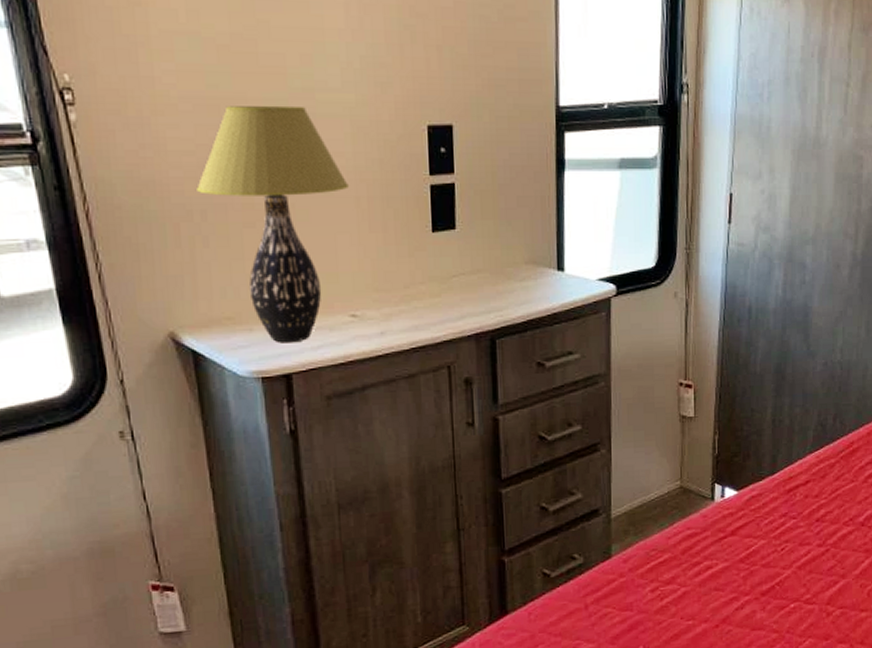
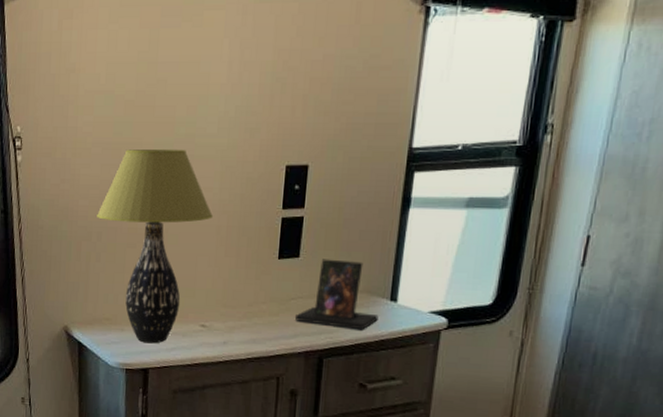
photo frame: none [460,229,548,305] -> present [295,259,379,330]

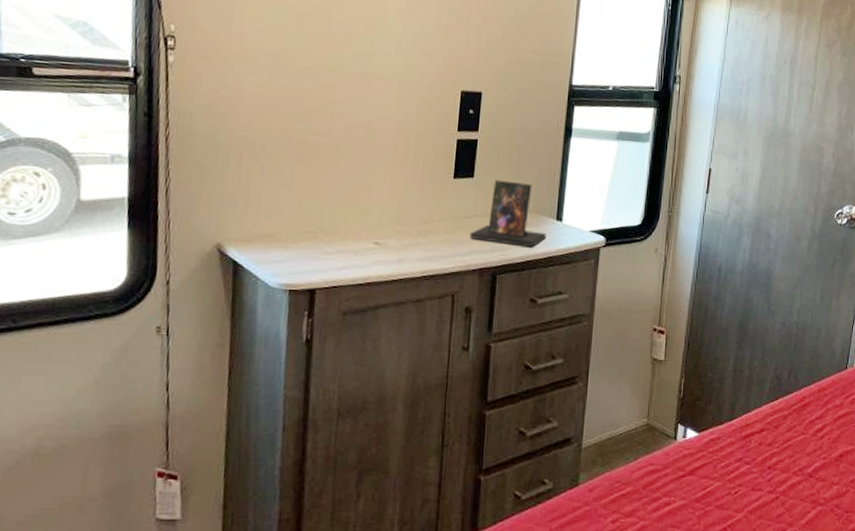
table lamp: present [97,148,214,344] -> none [262,61,390,262]

